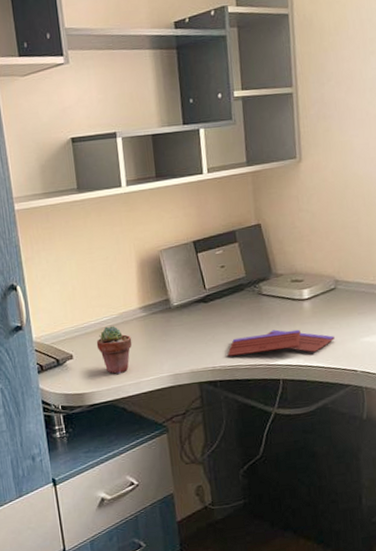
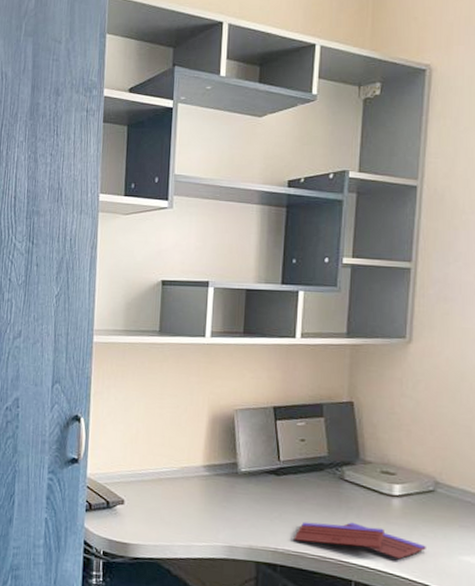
potted succulent: present [96,326,132,374] -> none [151,478,190,532]

